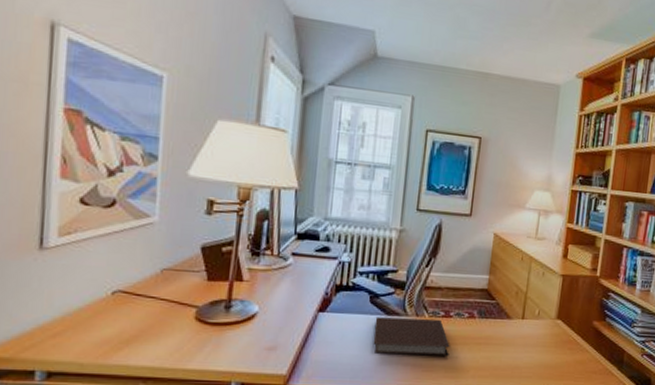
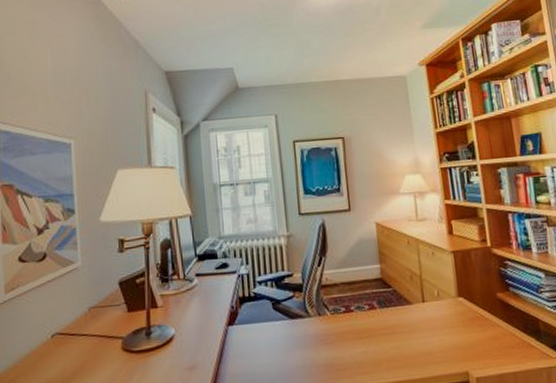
notebook: present [373,317,450,357] -> none [281,315,359,359]

